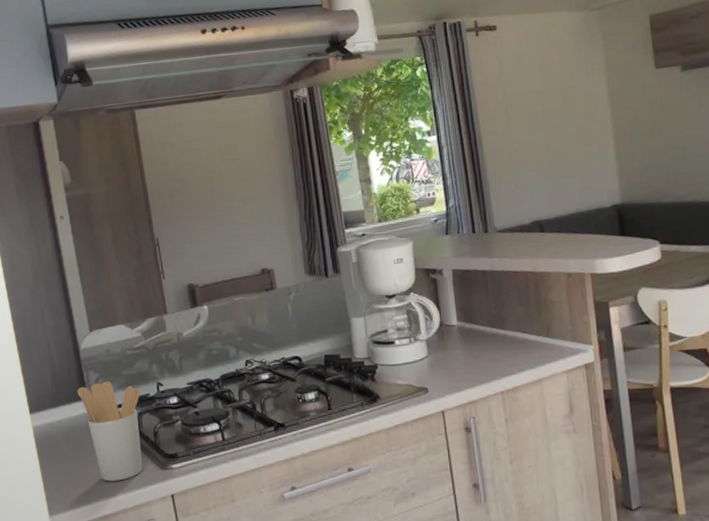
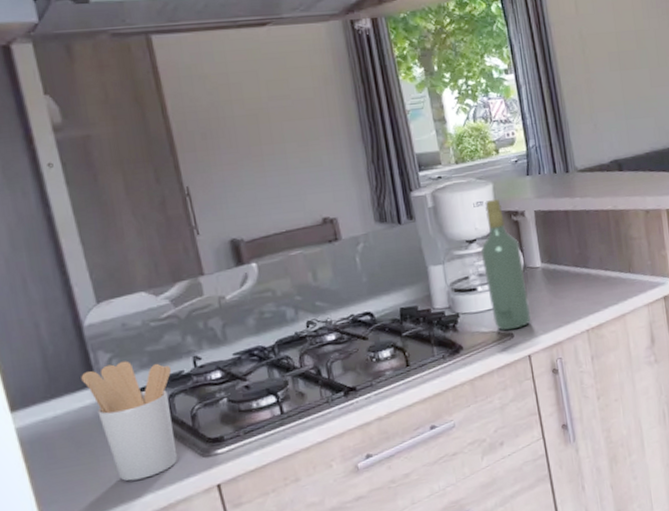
wine bottle: none [399,256,446,385] -> present [480,198,532,331]

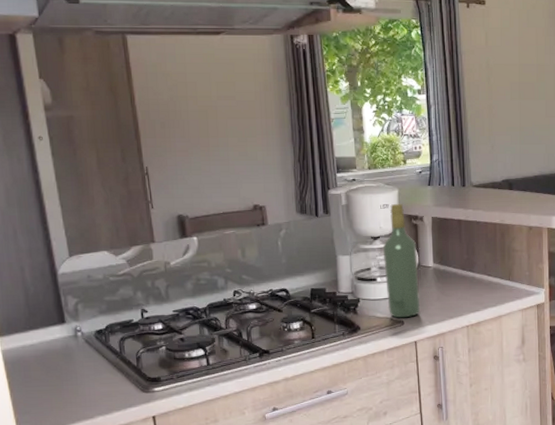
utensil holder: present [81,361,178,481] -> none [53,306,124,404]

